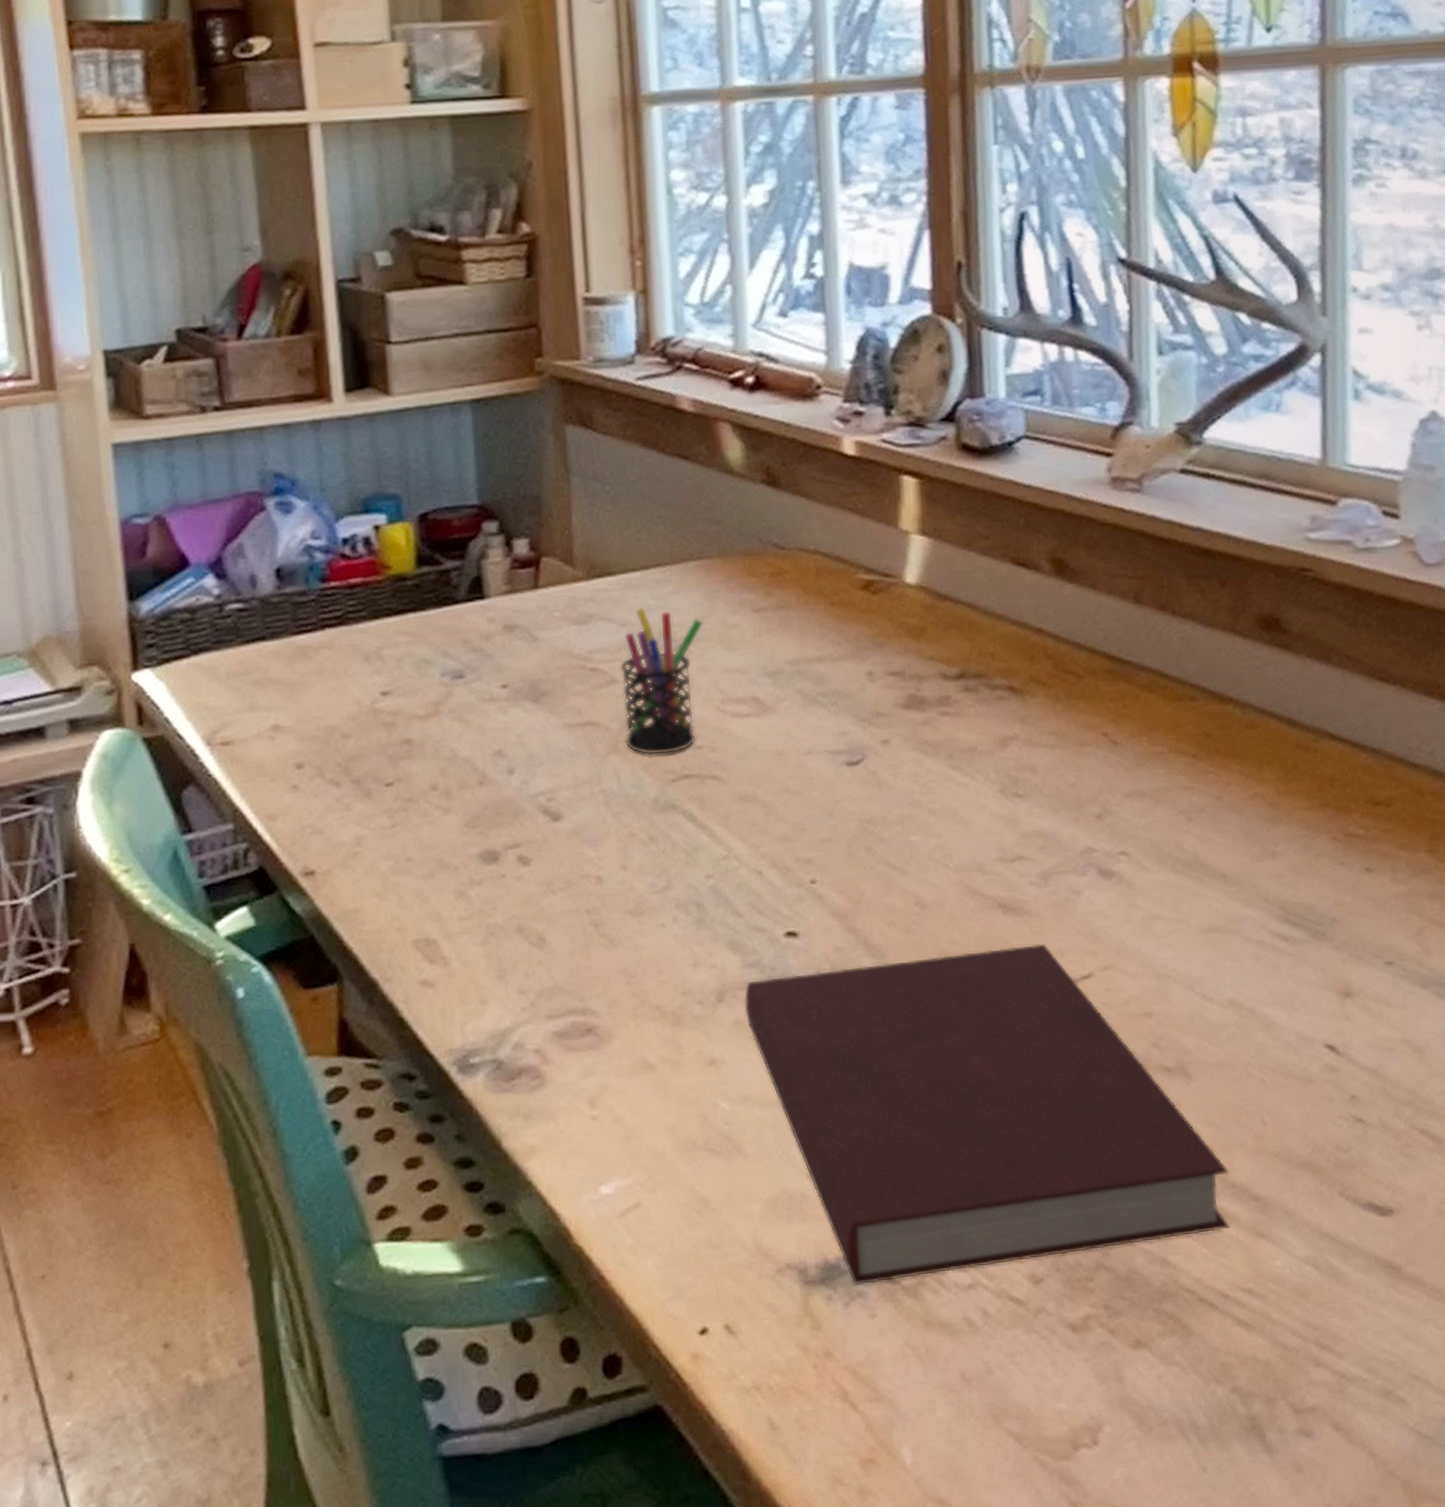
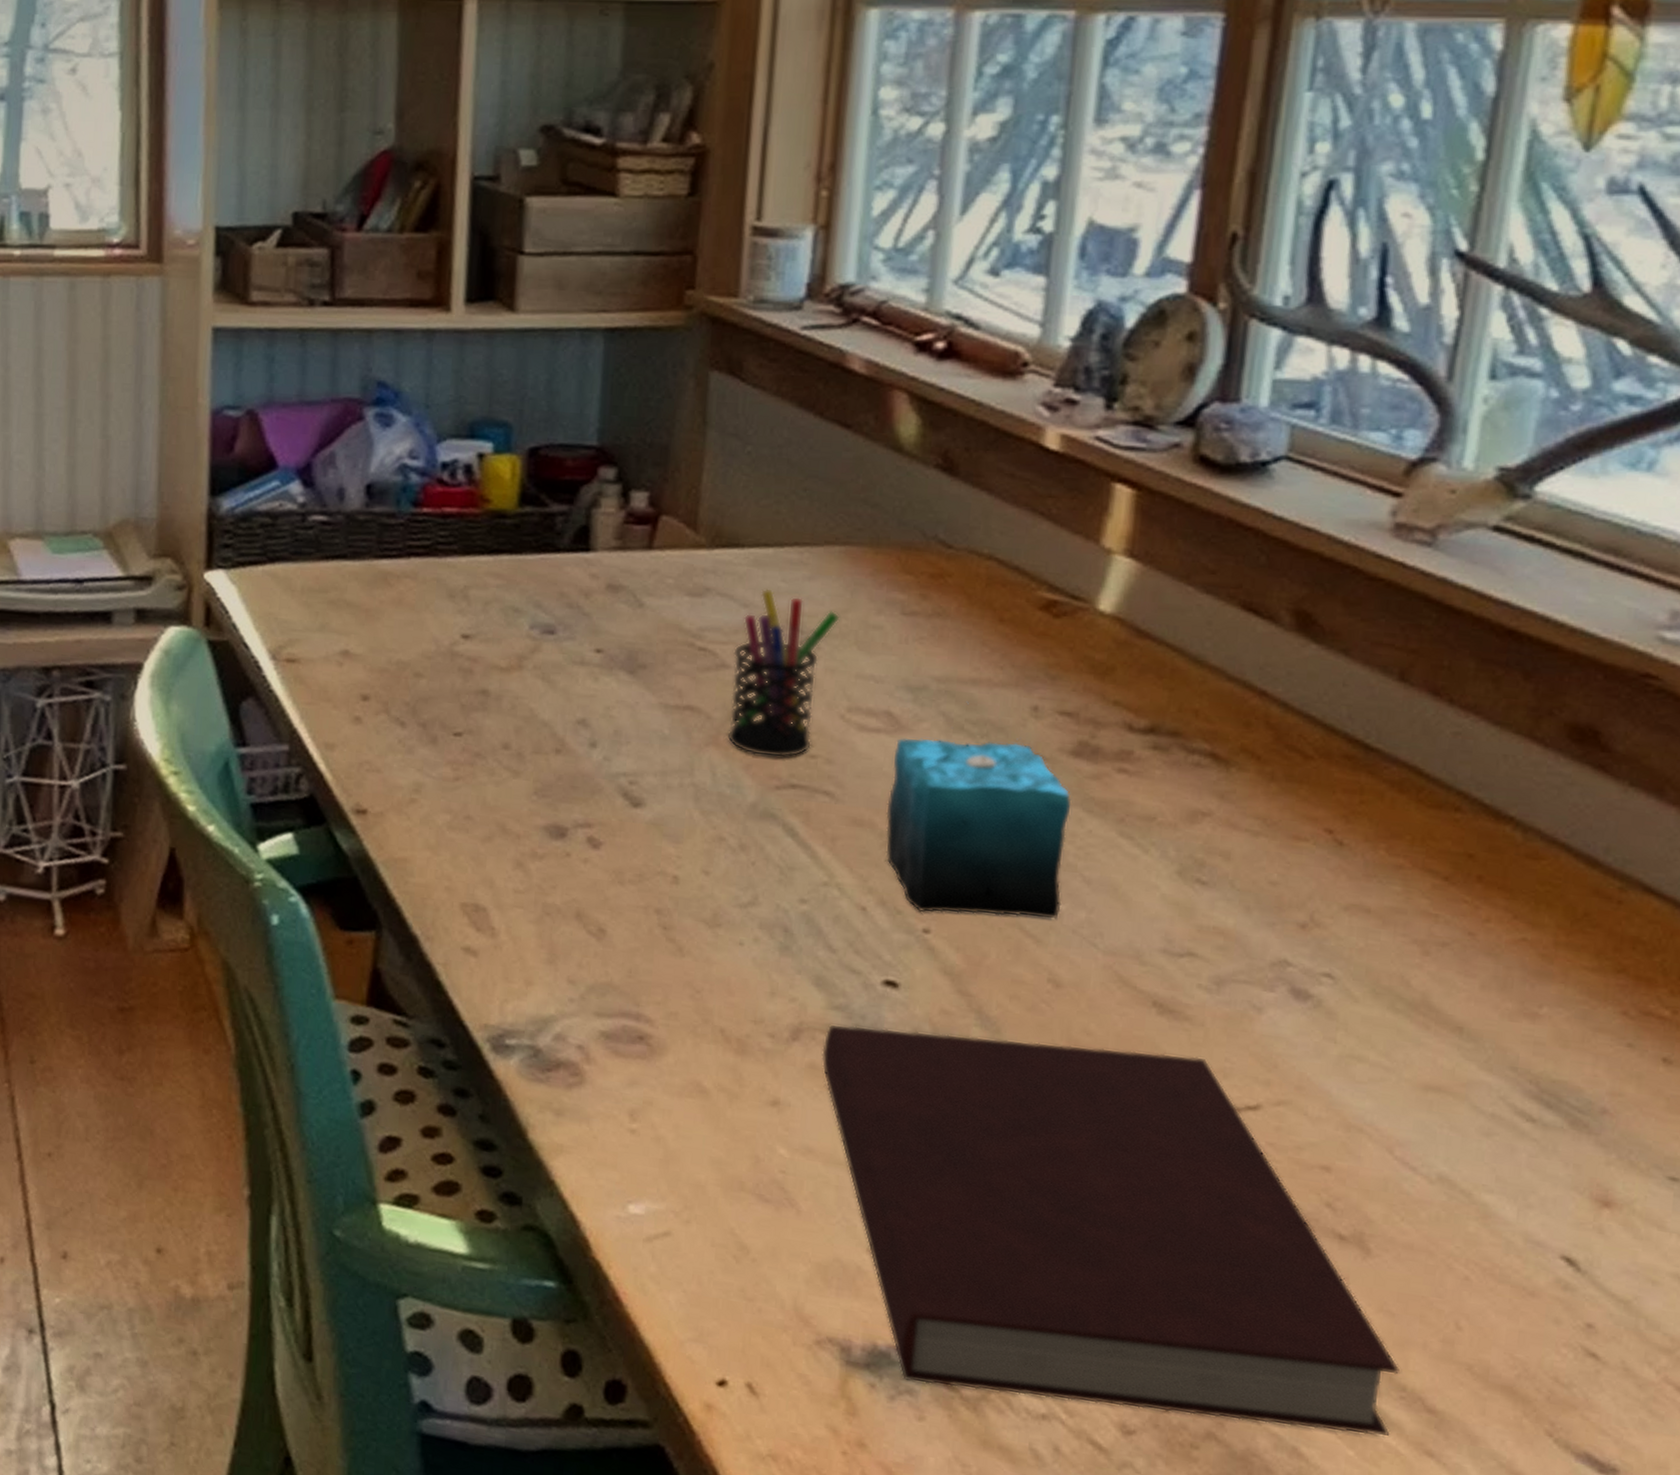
candle: none [764,676,916,867] -> present [886,700,1072,918]

